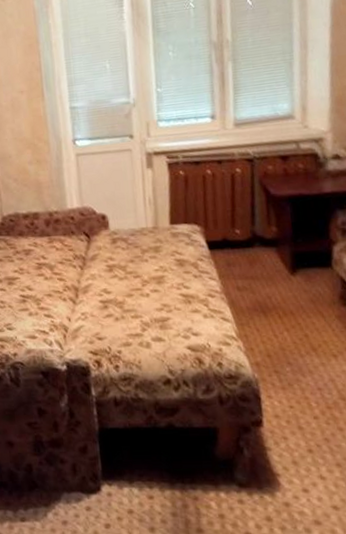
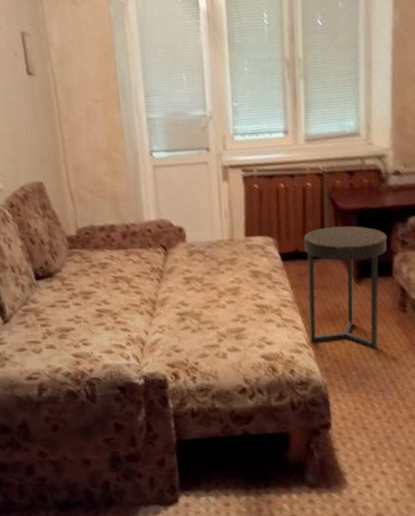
side table: none [232,213,326,344] -> present [303,226,387,349]

